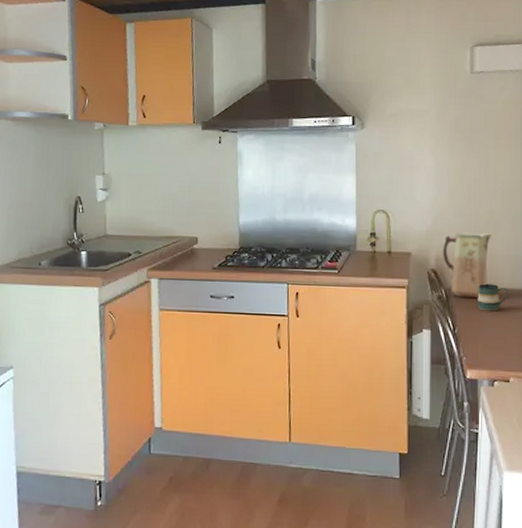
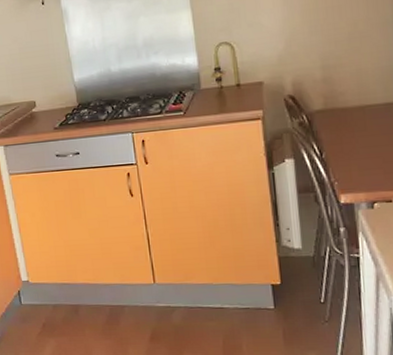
vase: present [443,232,491,299] -> none [299,46,357,120]
mug: present [477,283,509,311] -> none [345,100,385,131]

